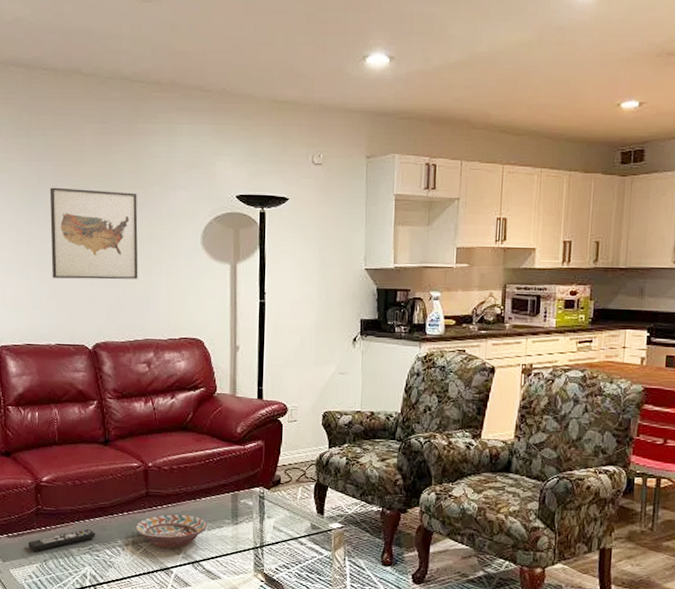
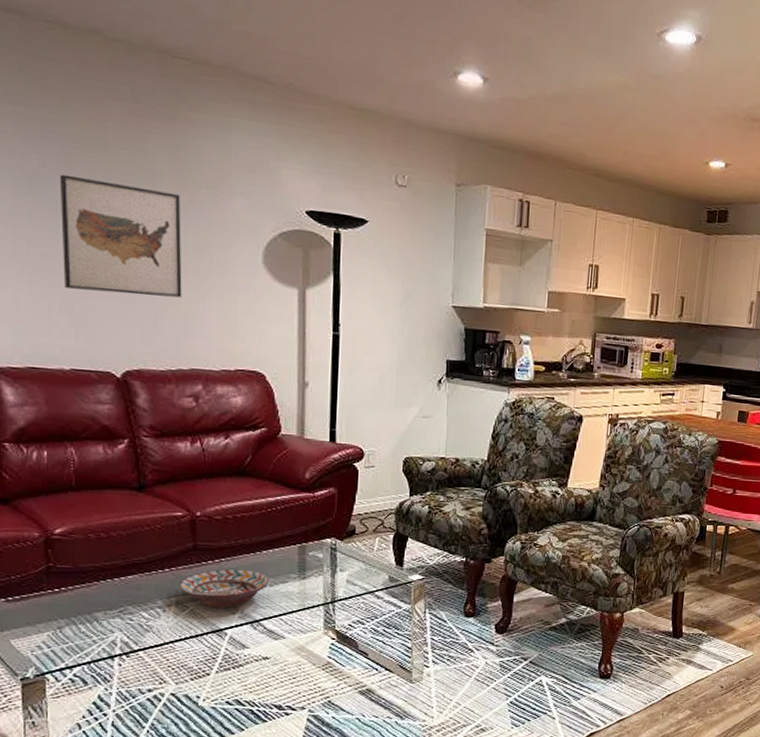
remote control: present [28,529,96,551] -> none [36,589,129,617]

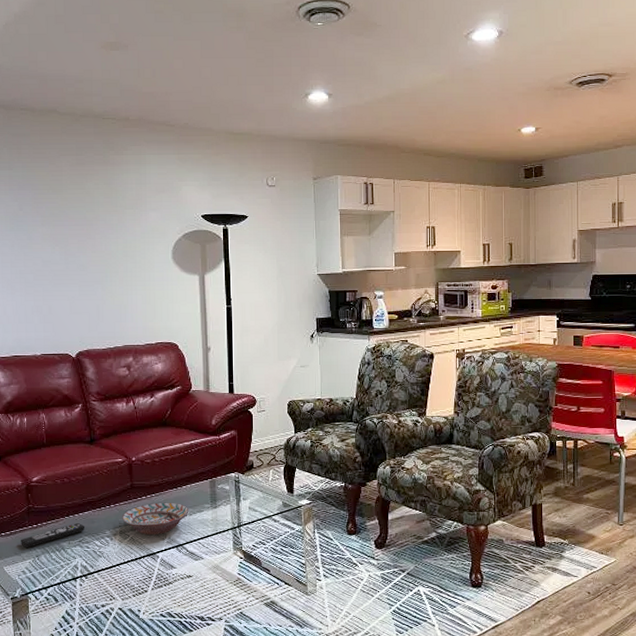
remote control: none [36,589,129,617] -> present [21,523,85,547]
wall art: present [59,174,182,298] -> none [31,213,116,294]

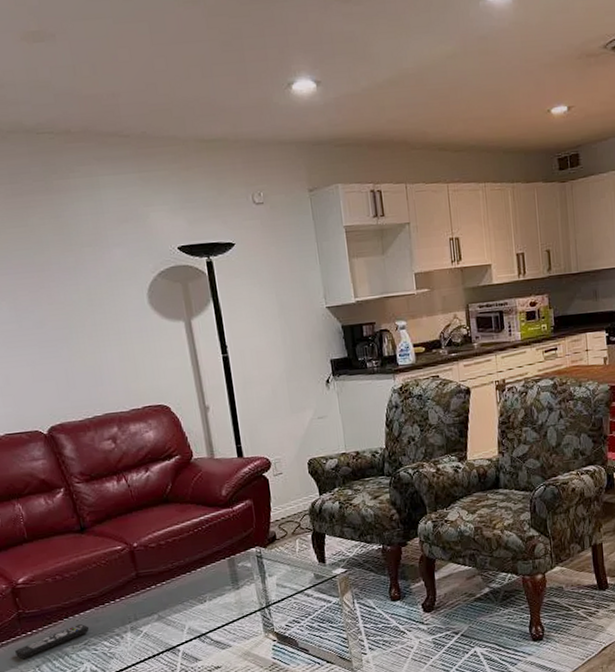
decorative bowl: present [122,502,189,535] -> none [131,588,208,628]

